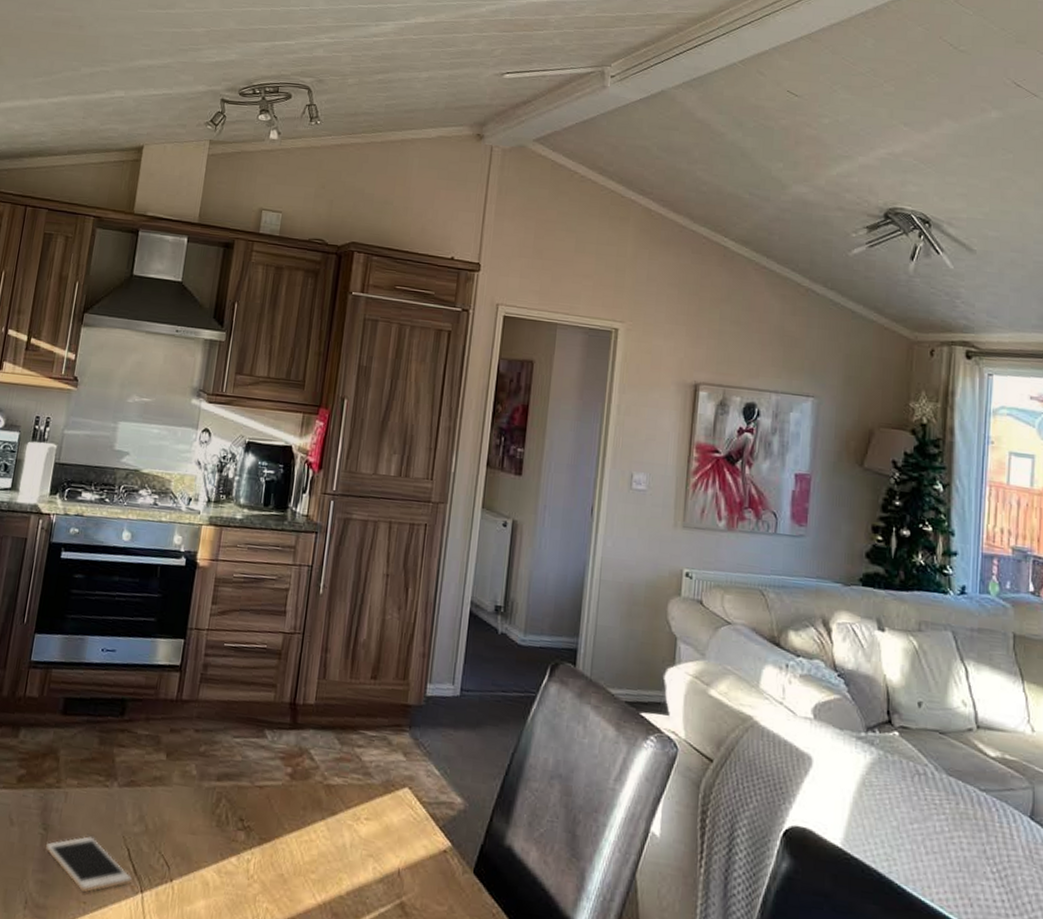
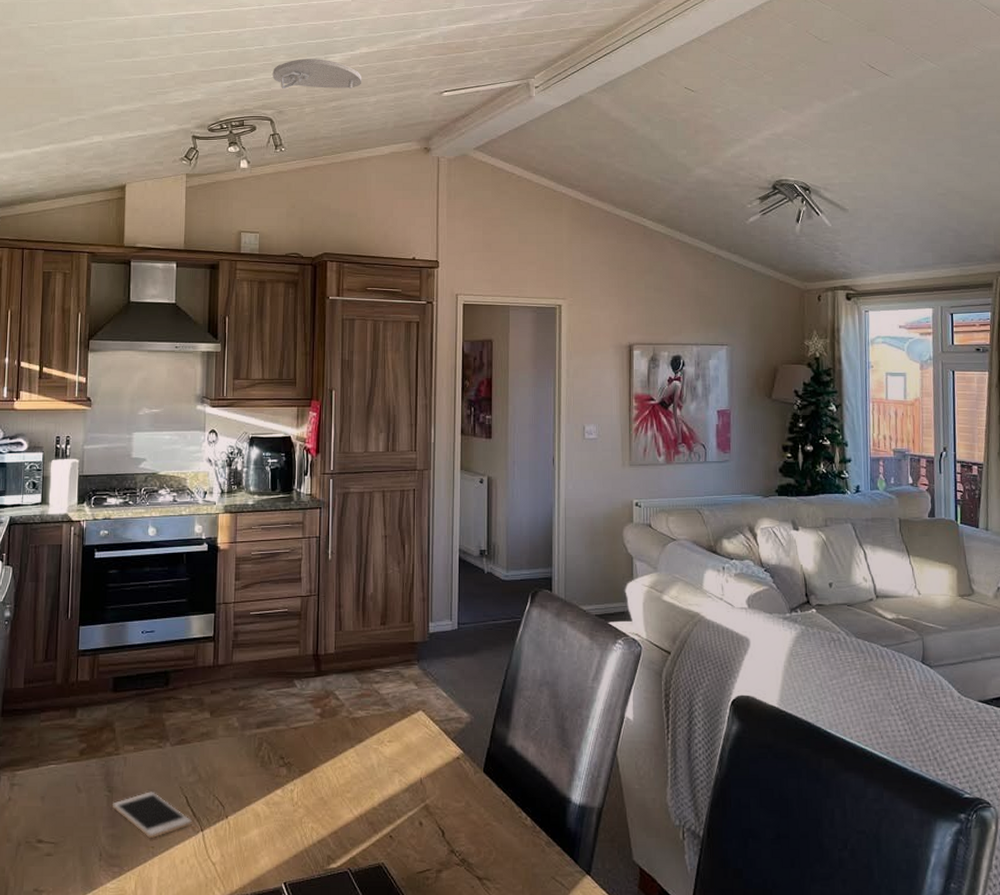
smoke detector: none [315,24,415,61] -> present [272,59,362,90]

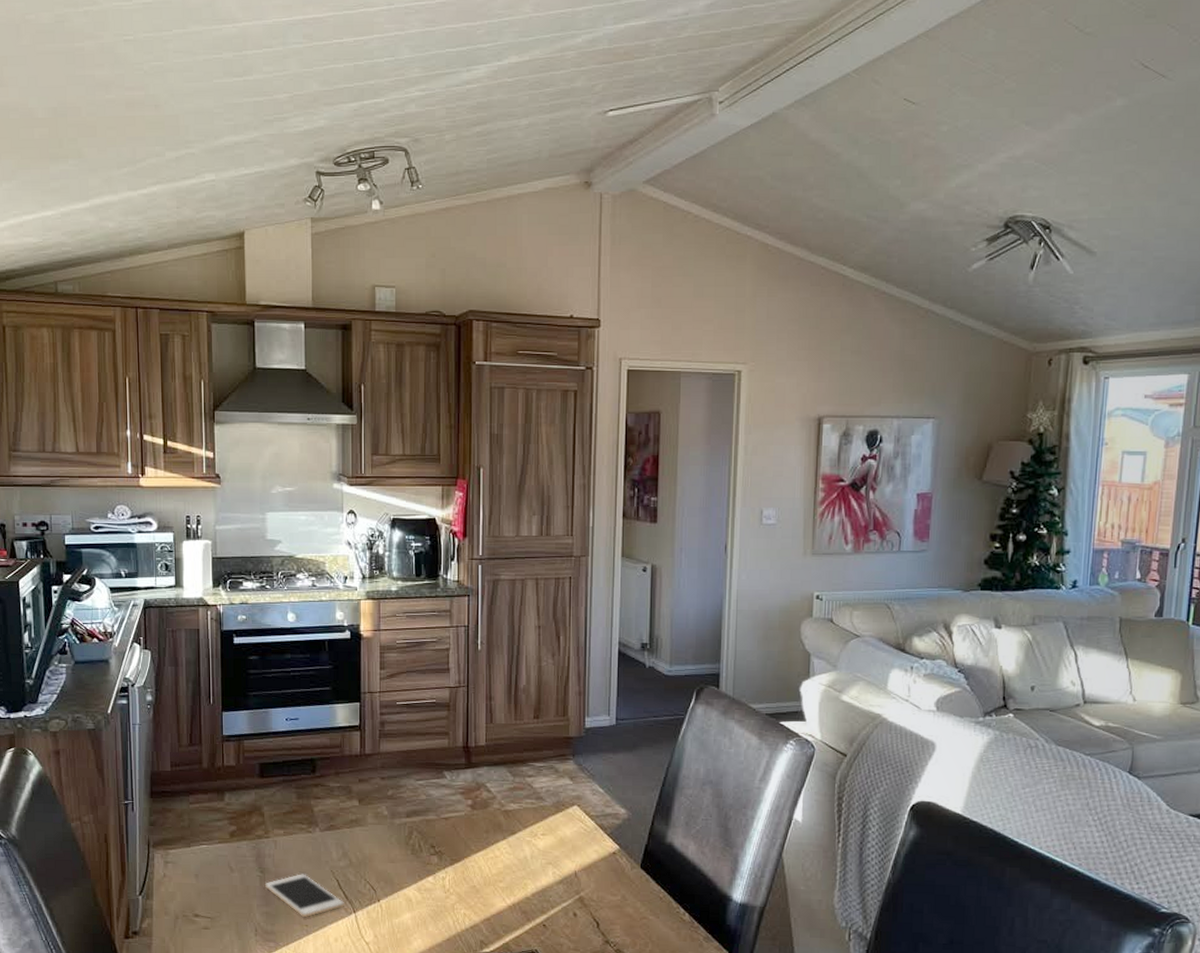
smoke detector: present [272,59,362,90] -> none [406,72,512,112]

